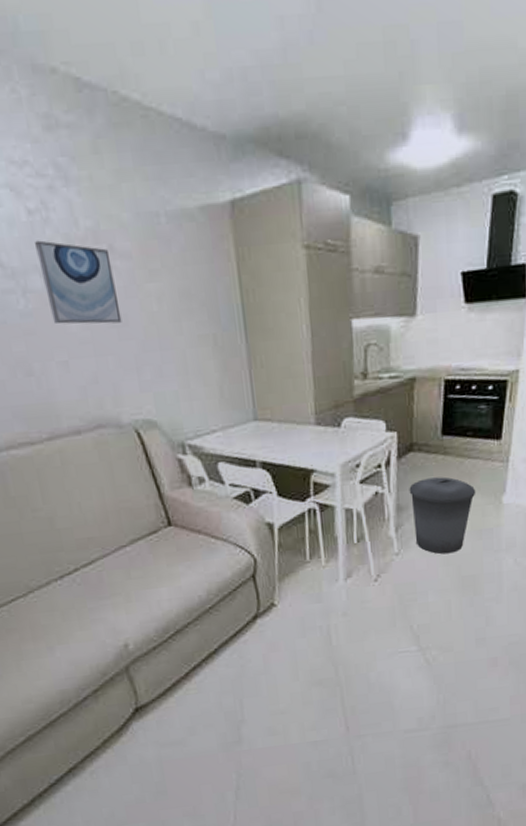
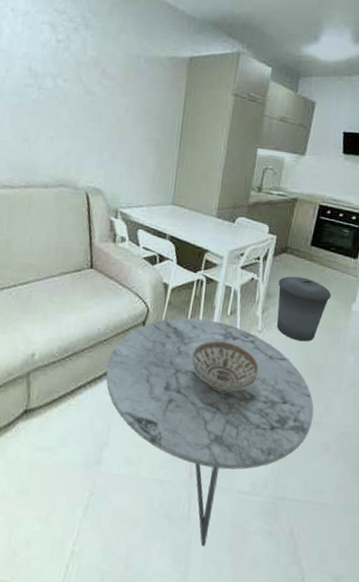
wall art: present [35,240,122,325] -> none [52,58,102,119]
coffee table: none [221,554,475,794] -> present [106,317,314,546]
decorative bowl: none [321,574,405,633] -> present [191,340,260,392]

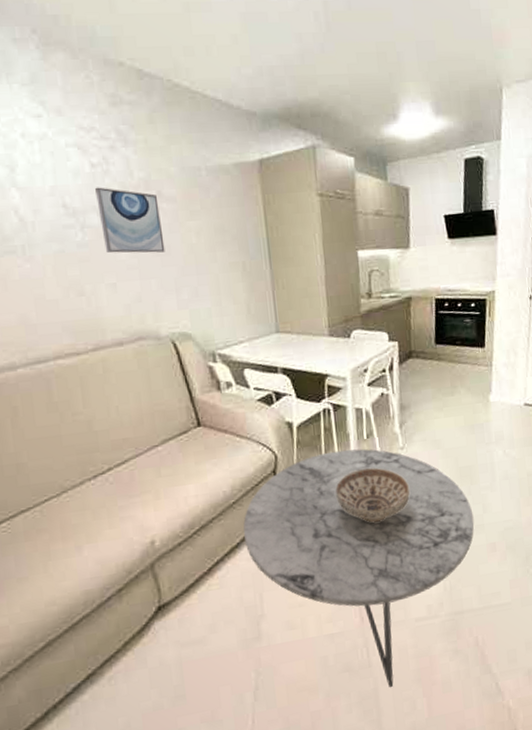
wall art: none [52,58,102,119] -> present [95,187,165,254]
trash can: present [276,276,332,342] -> none [410,379,467,448]

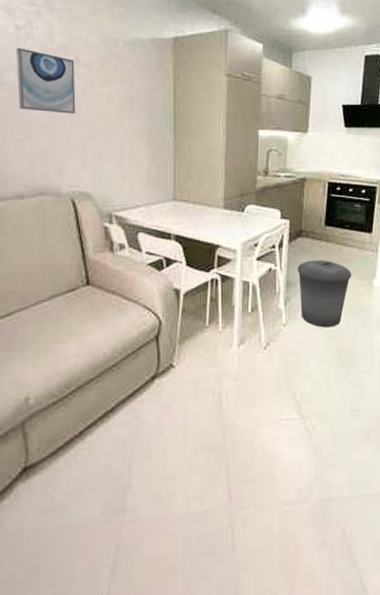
coffee table: present [243,449,475,687] -> none [120,321,350,575]
decorative bowl: present [335,467,410,523] -> none [216,342,290,398]
trash can: none [410,379,467,448] -> present [297,260,352,328]

